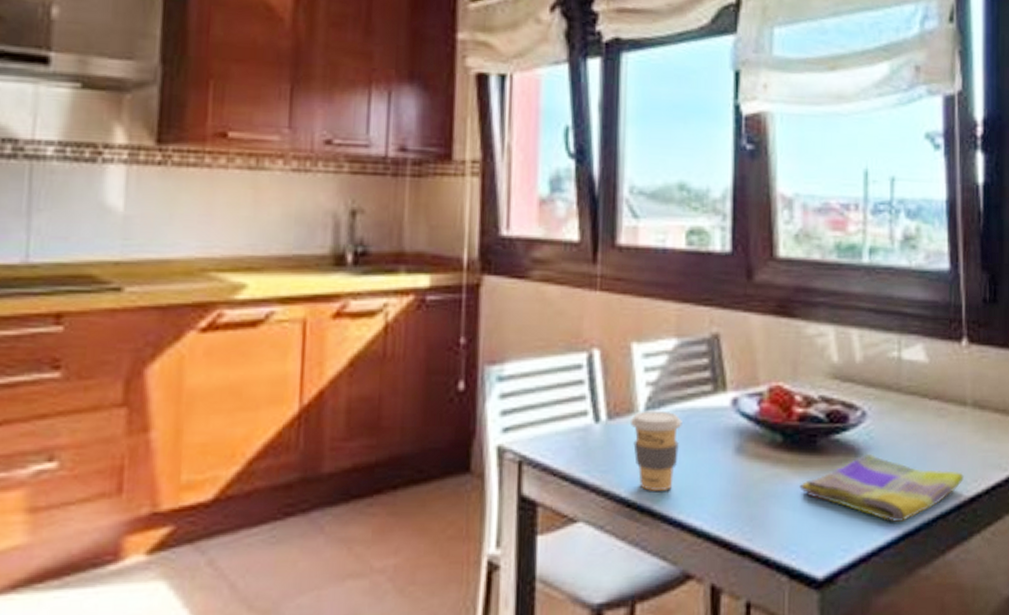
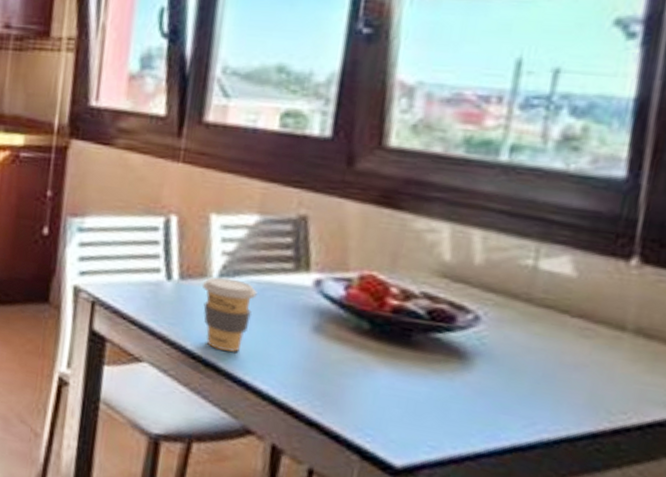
dish towel: present [799,453,964,523] -> none [384,358,608,436]

